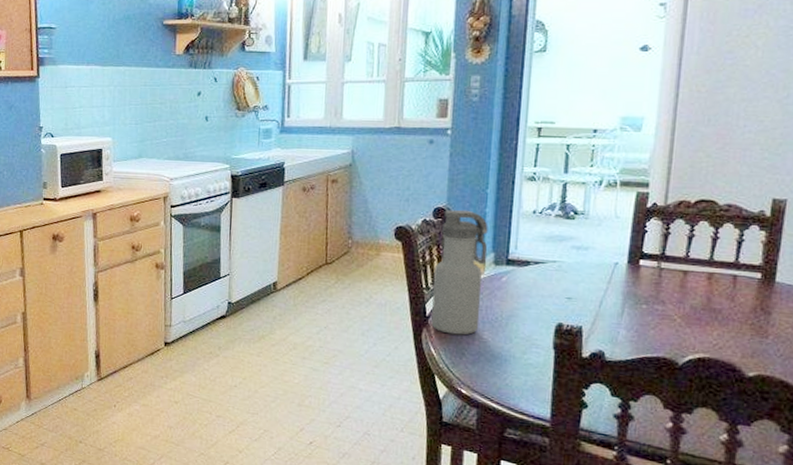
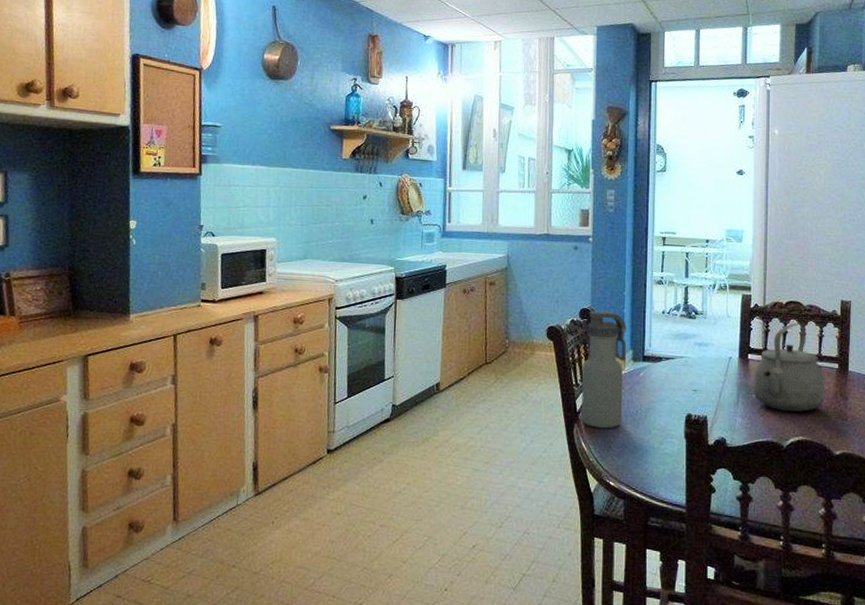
tea kettle: none [644,224,742,327] -> present [754,322,825,412]

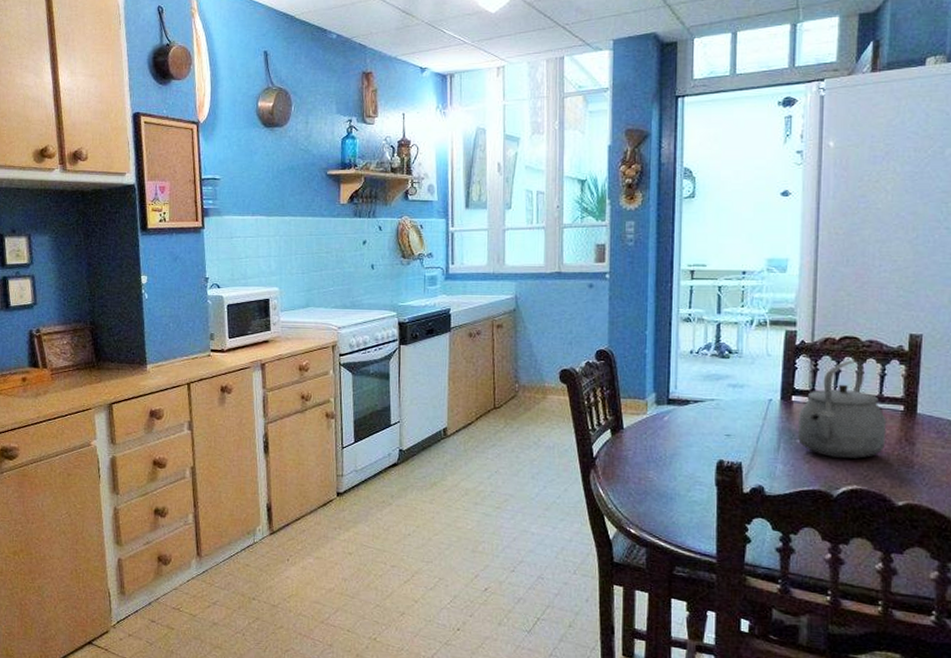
water bottle: present [581,310,626,429] -> none [598,351,649,475]

